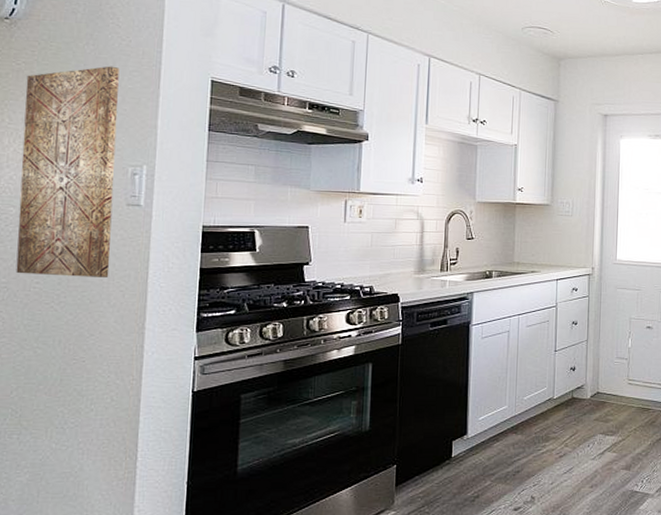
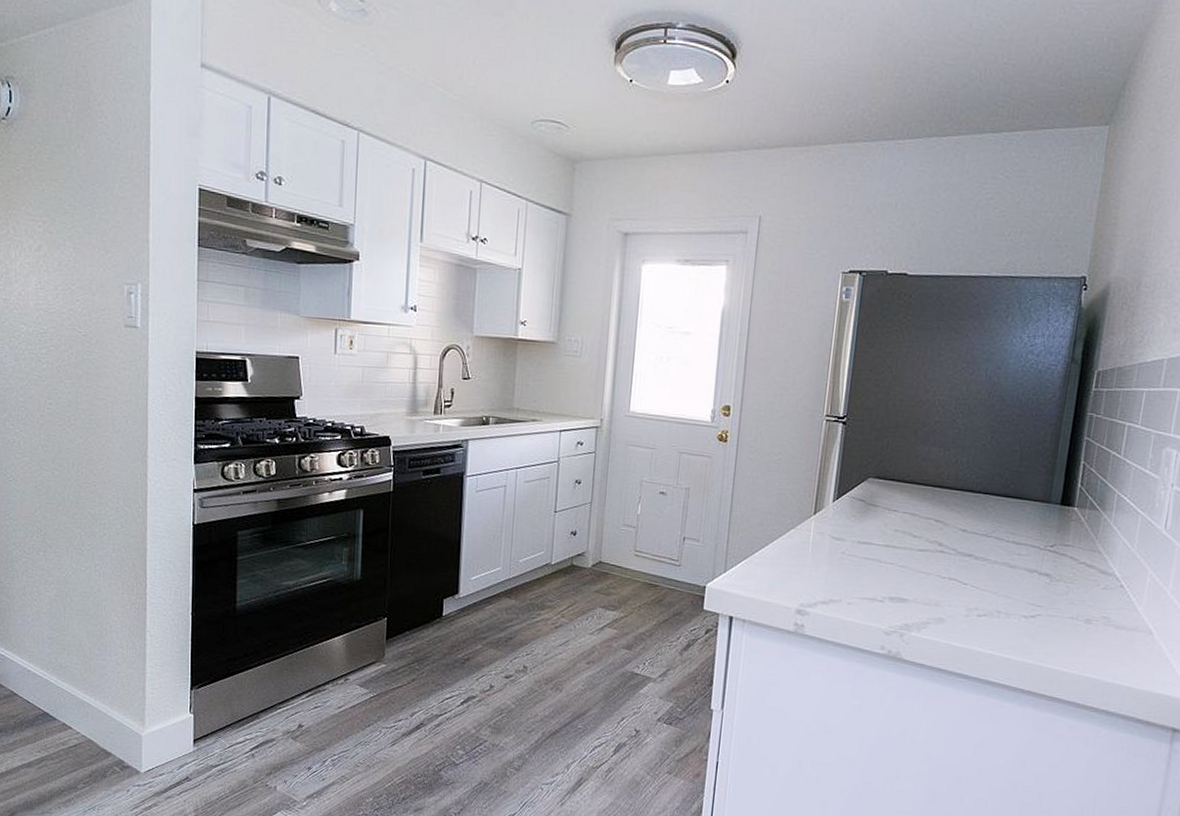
wall art: present [16,66,120,277] -> none [26,172,113,402]

